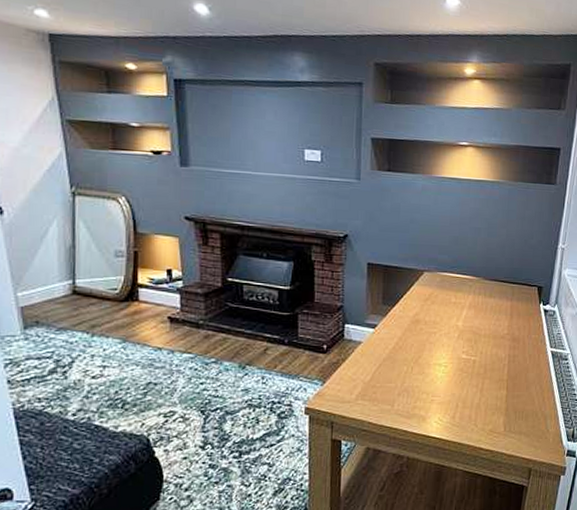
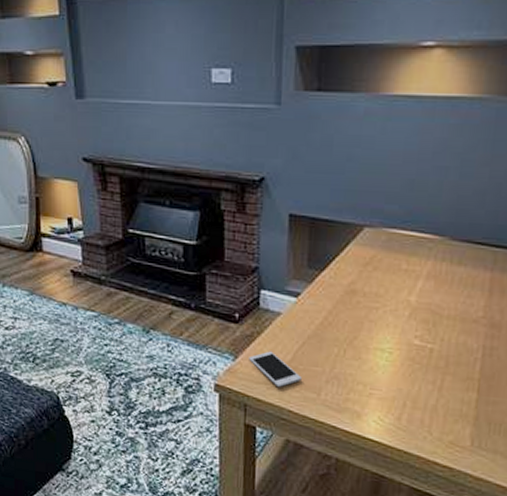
cell phone: none [335,374,379,404] -> present [249,351,302,388]

